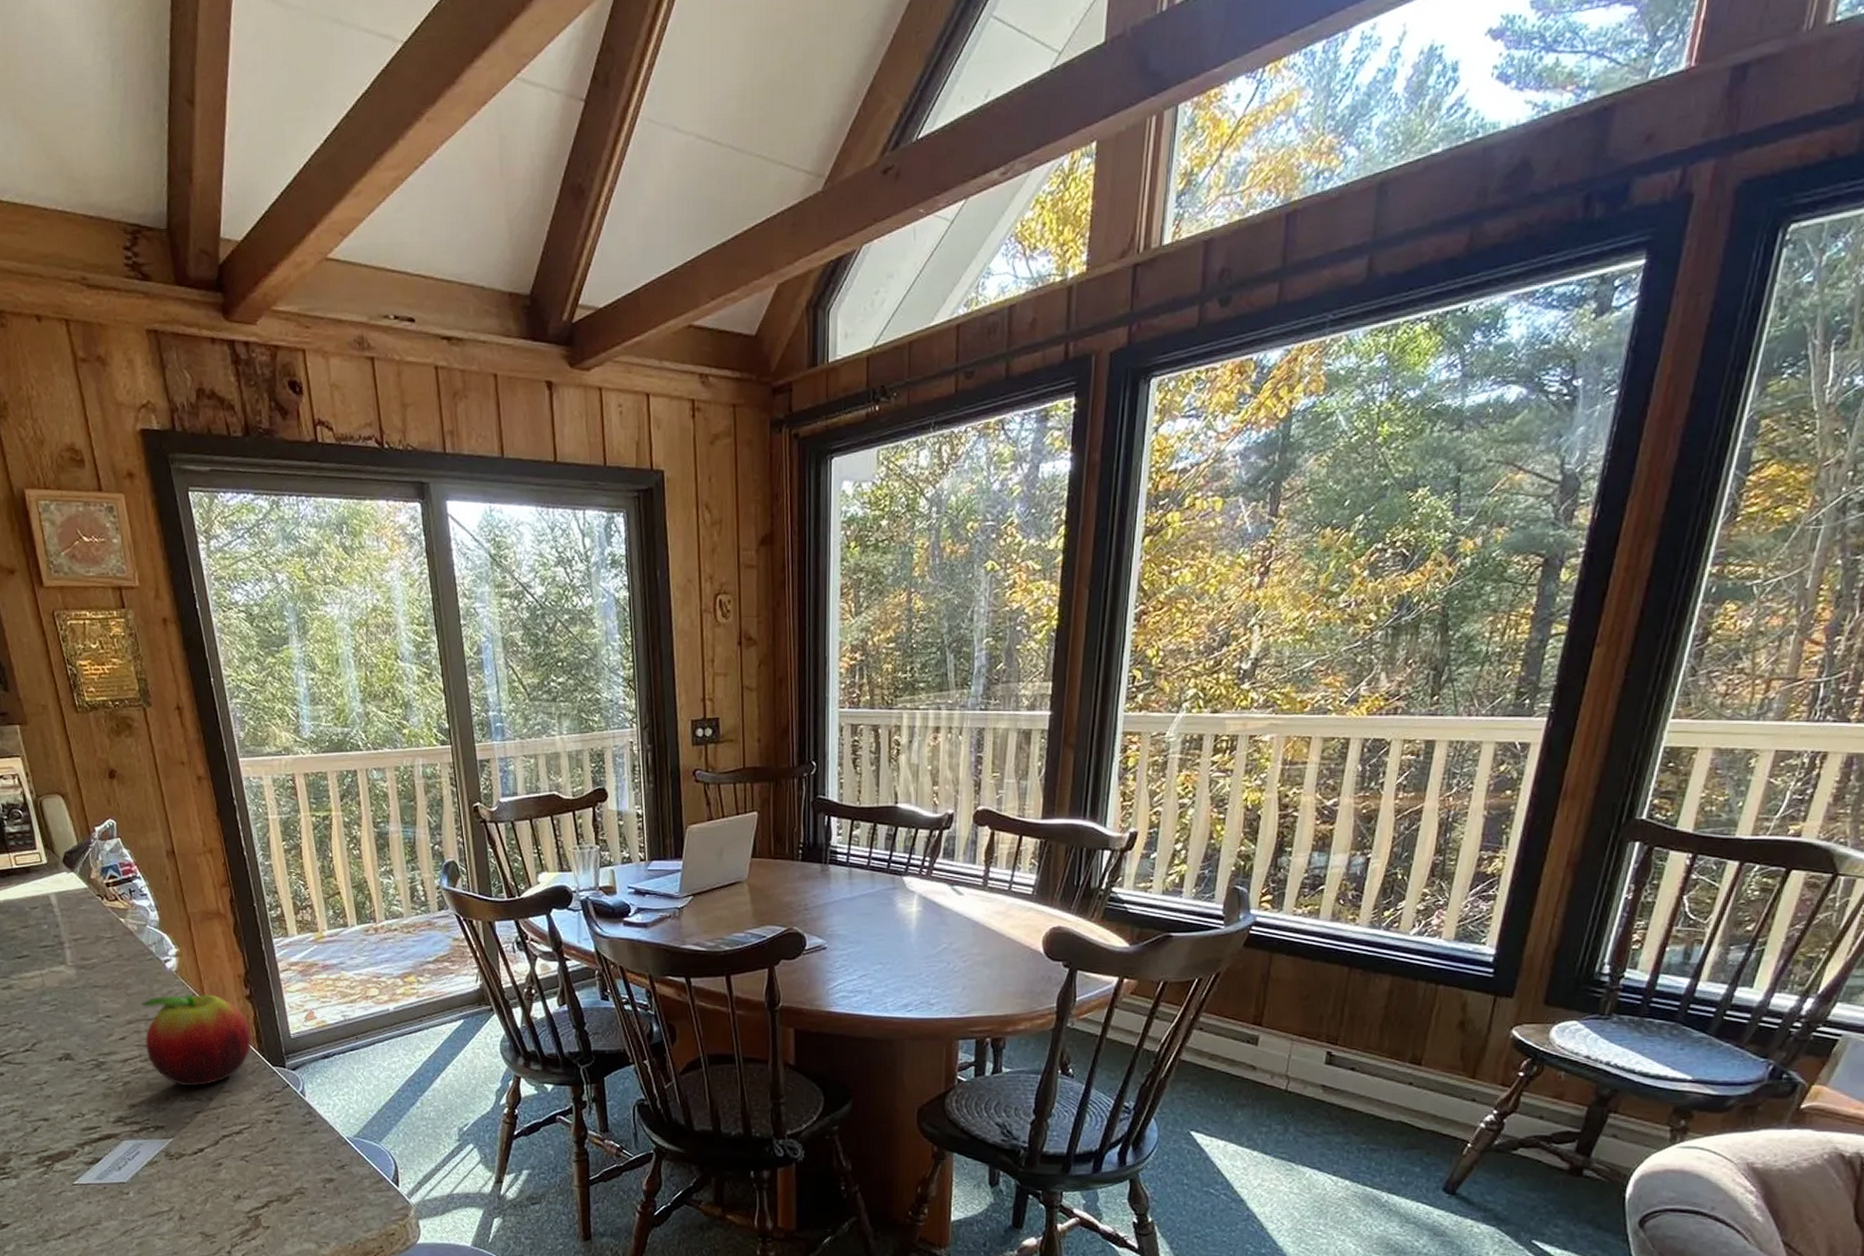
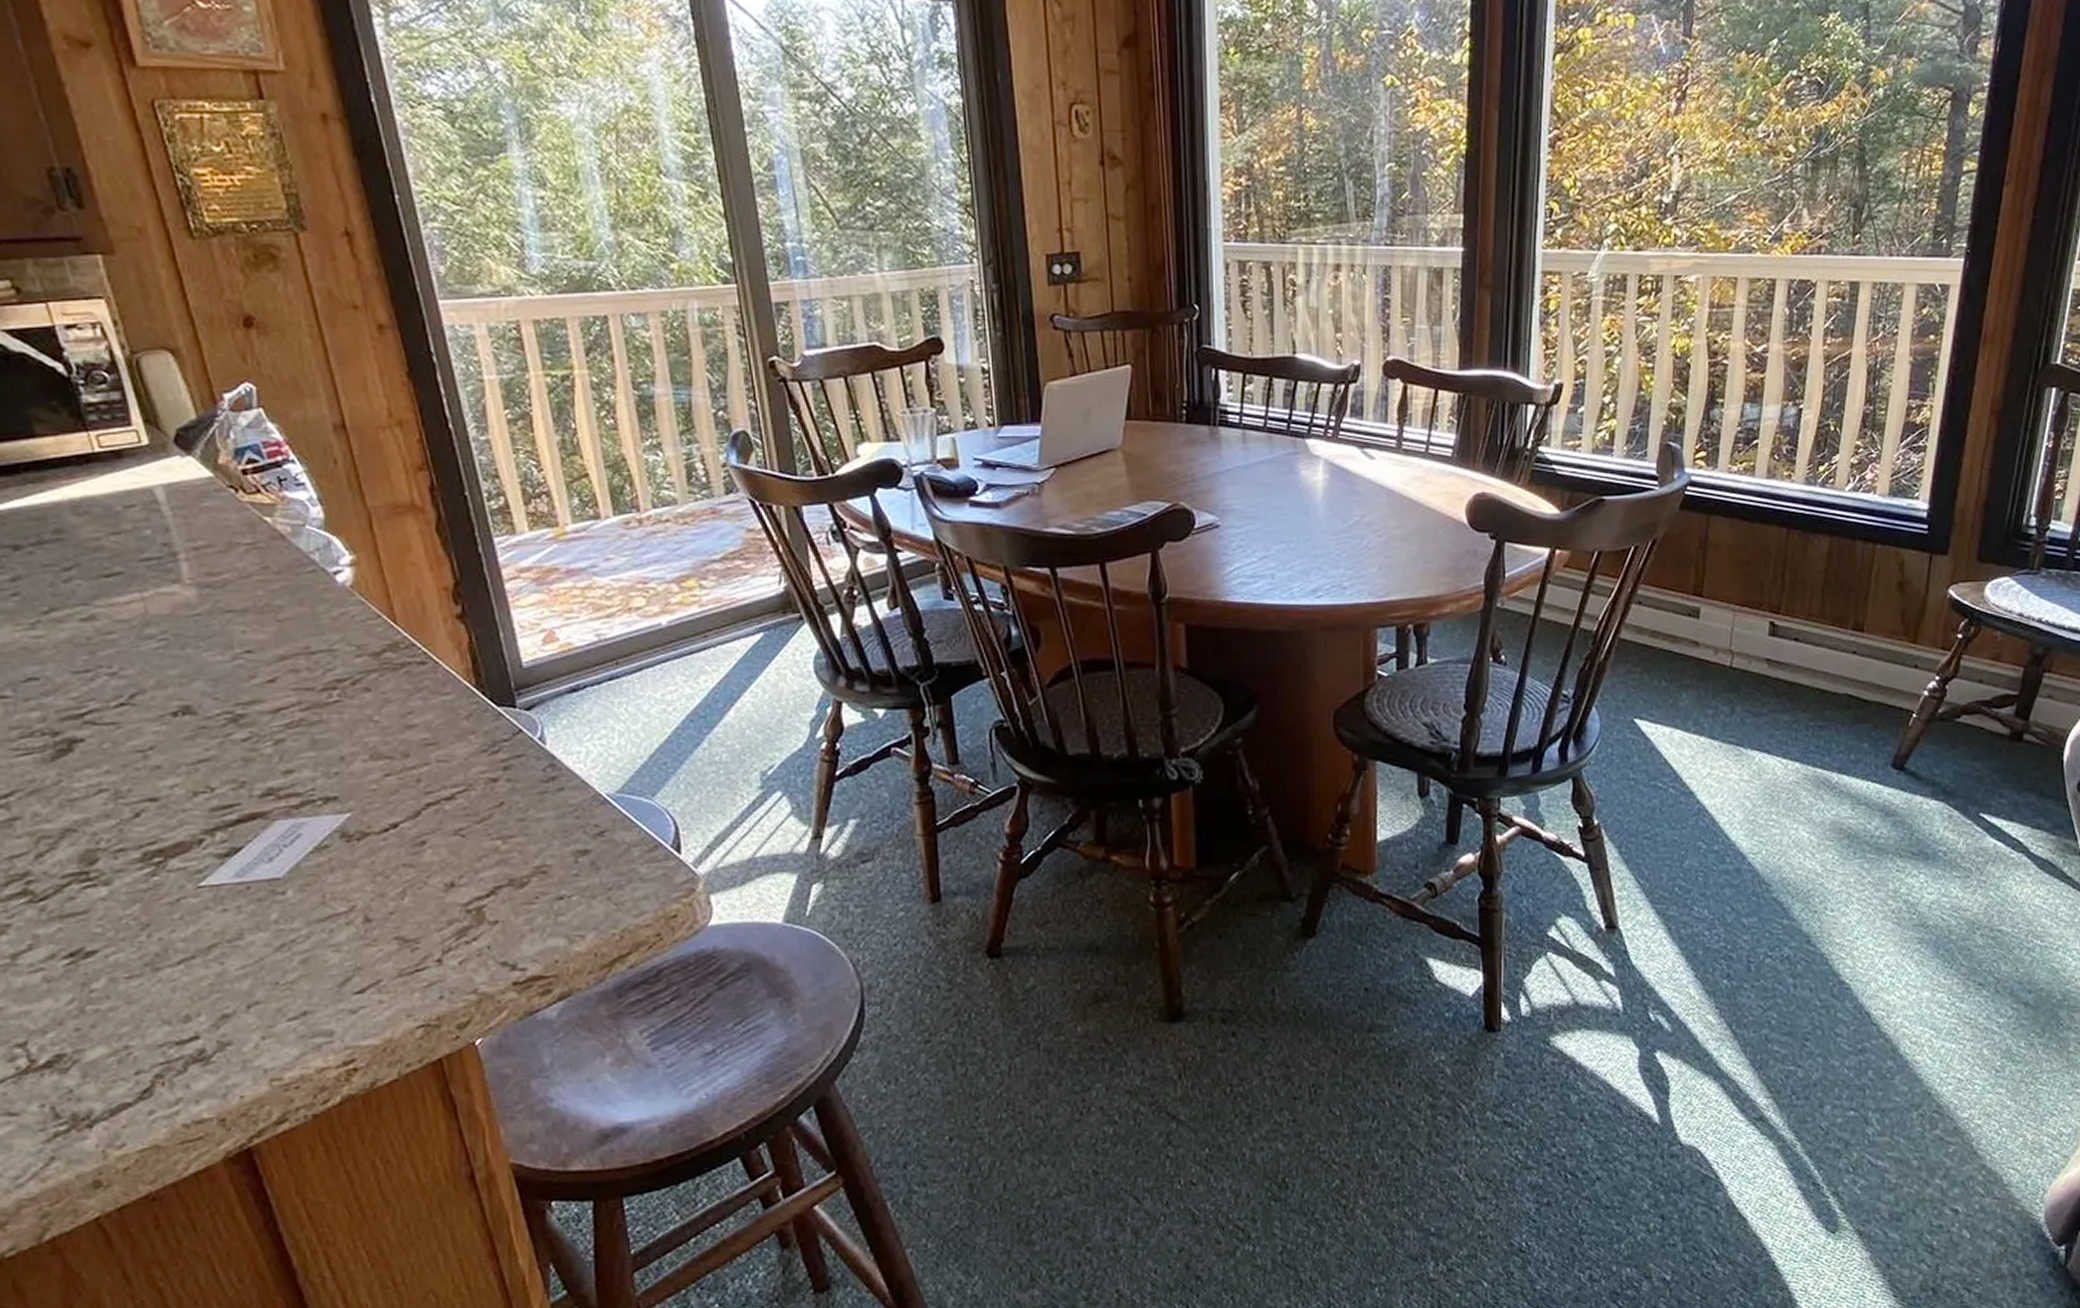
fruit: present [140,994,251,1086] -> none [298,615,466,740]

